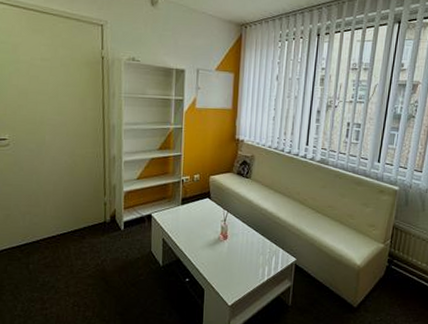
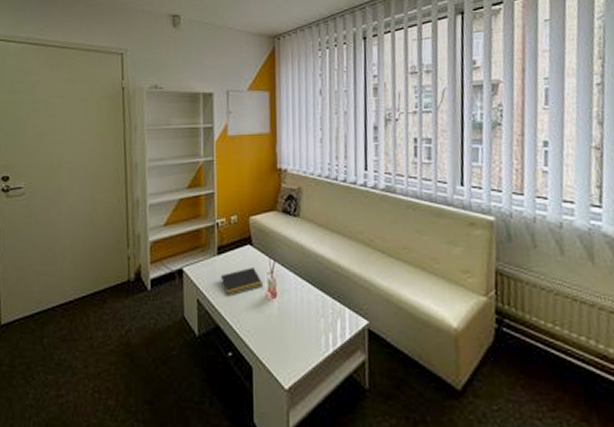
notepad: none [182,216,218,237] -> present [220,268,264,297]

